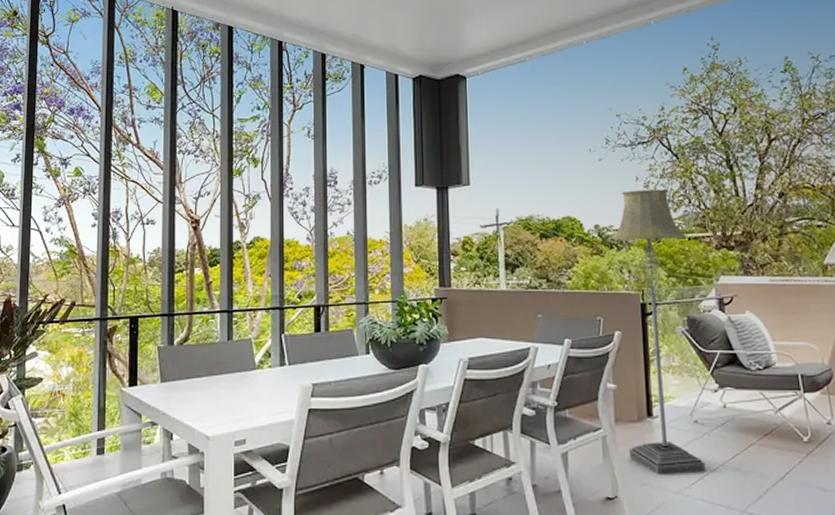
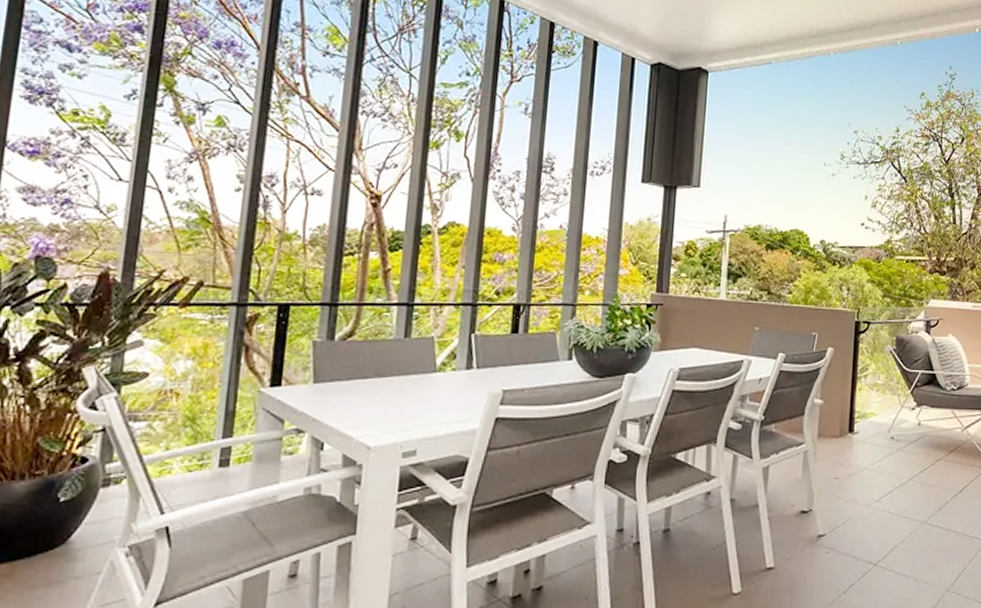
floor lamp: present [611,189,706,475] -> none [827,208,904,489]

